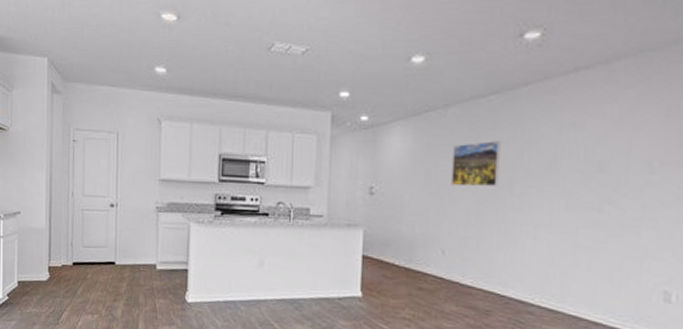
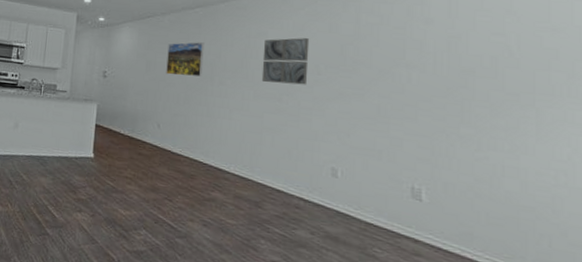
wall art: none [576,127,641,189] -> present [261,38,310,85]

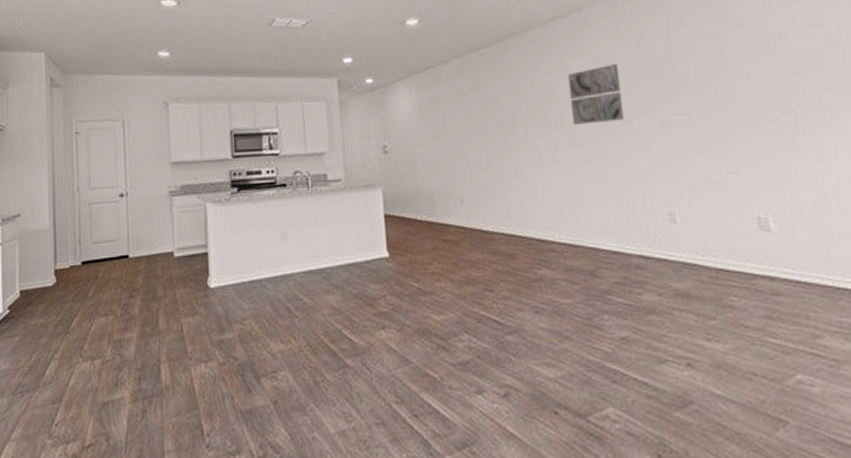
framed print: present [166,42,204,77] -> none [456,89,503,136]

